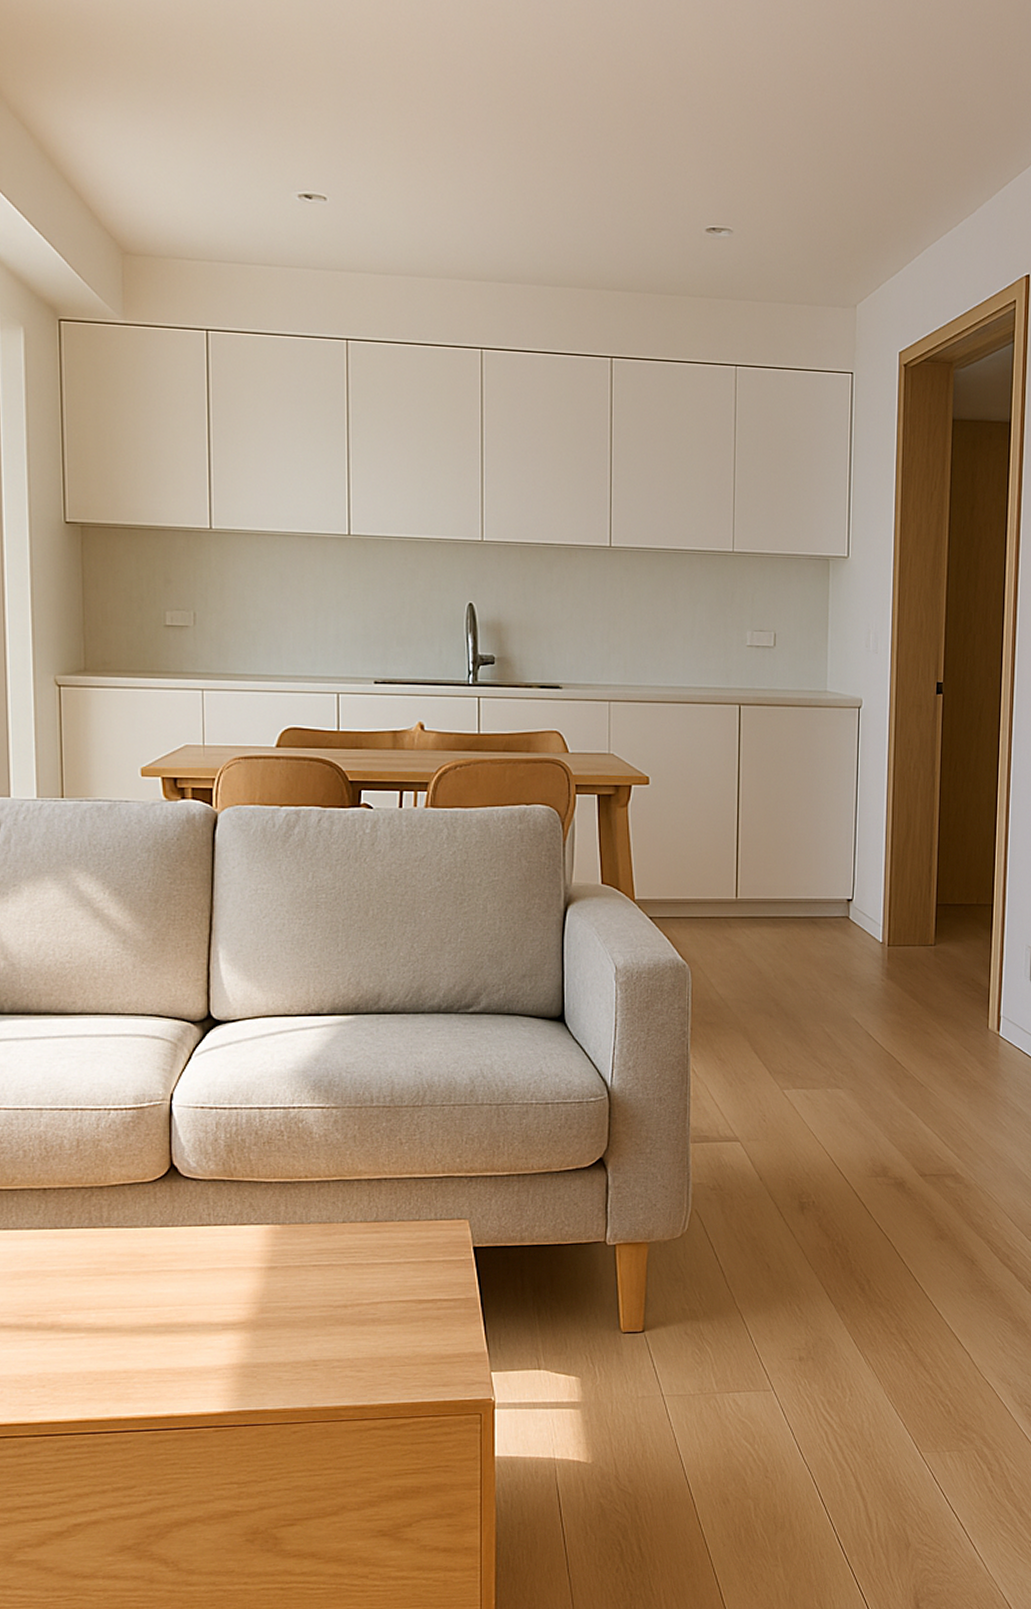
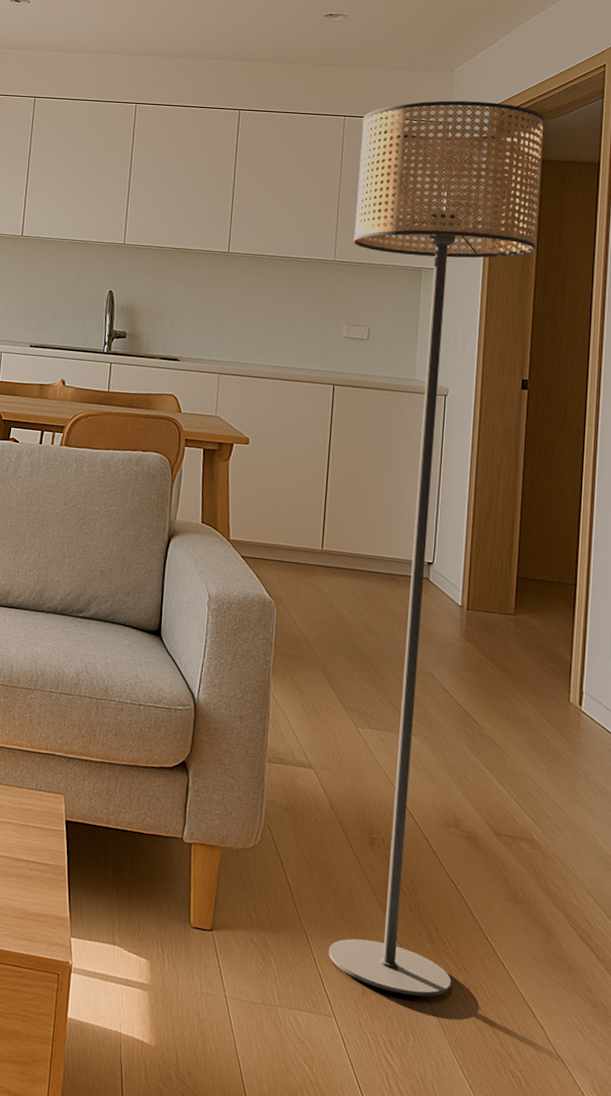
floor lamp: none [753,345,954,1353] -> present [328,100,545,997]

